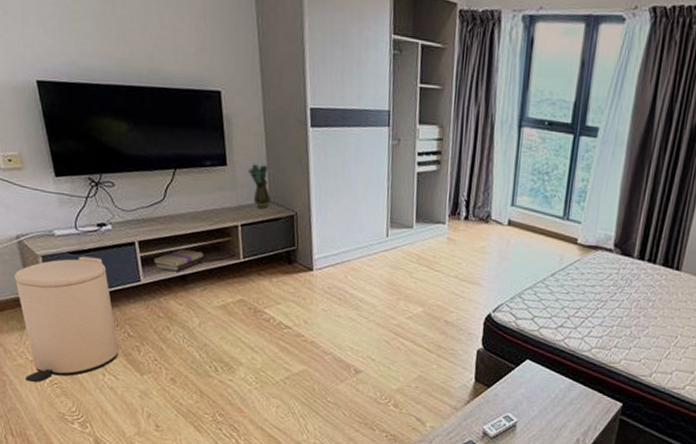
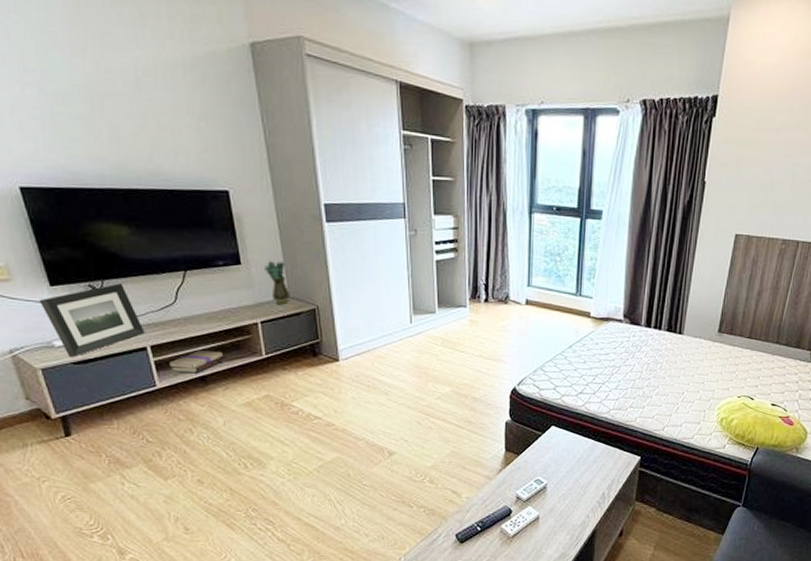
pedal bin: present [14,256,119,382] -> none [11,365,138,499]
picture frame: none [44,177,134,247] -> present [38,283,145,357]

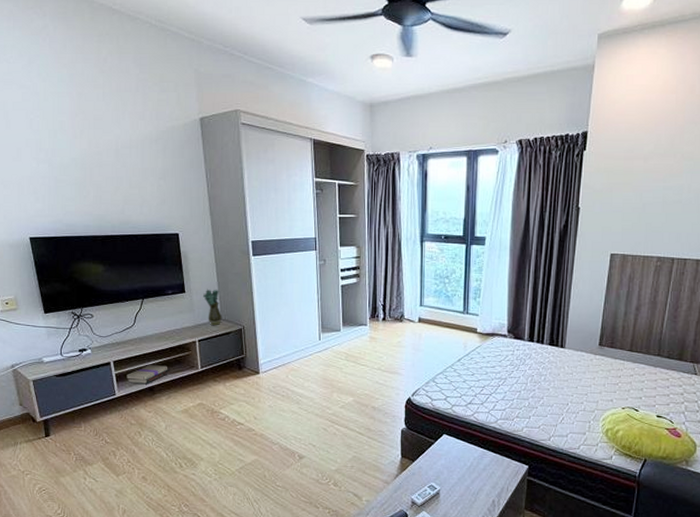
picture frame: present [38,283,145,357] -> none [35,310,110,370]

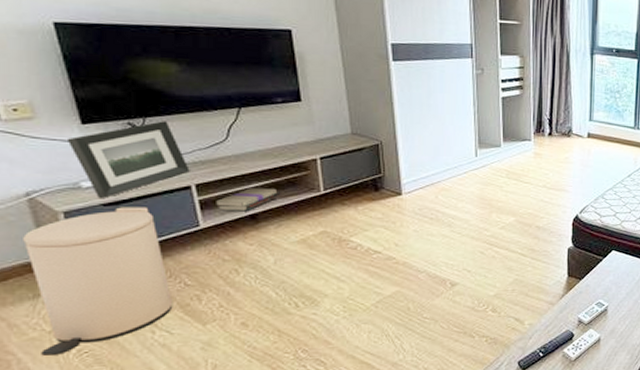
pedal bin: none [10,378,98,490] -> present [23,207,173,356]
picture frame: none [35,310,110,370] -> present [66,121,190,198]
vase: present [203,289,223,326] -> none [327,97,353,141]

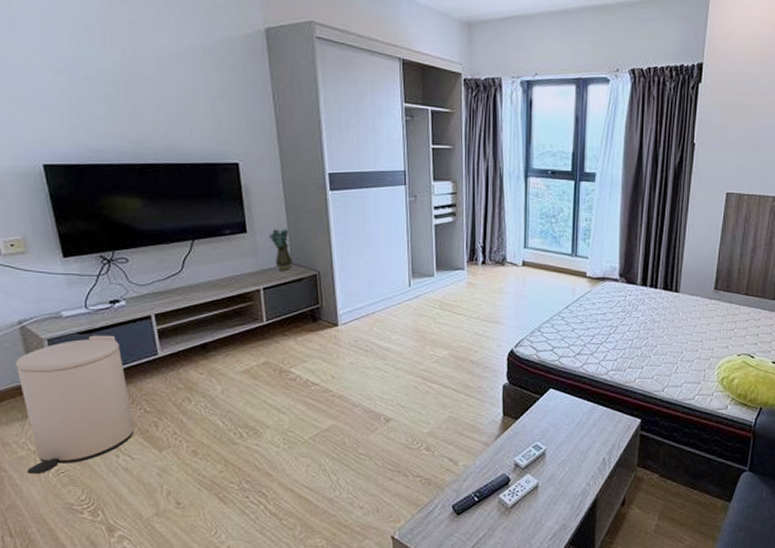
picture frame: present [66,121,190,198] -> none [51,254,150,327]
books: present [216,188,280,212] -> none [172,318,227,341]
vase: none [327,97,353,141] -> present [269,228,293,272]

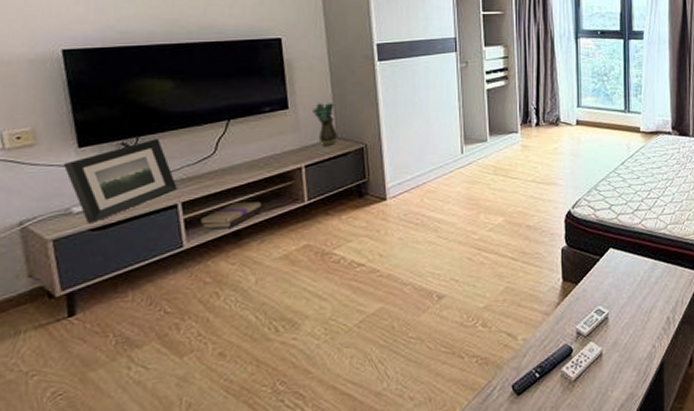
pedal bin: present [16,335,135,474] -> none [11,229,152,401]
picture frame: none [51,254,150,327] -> present [62,139,177,223]
books: none [172,318,227,341] -> present [201,201,264,230]

